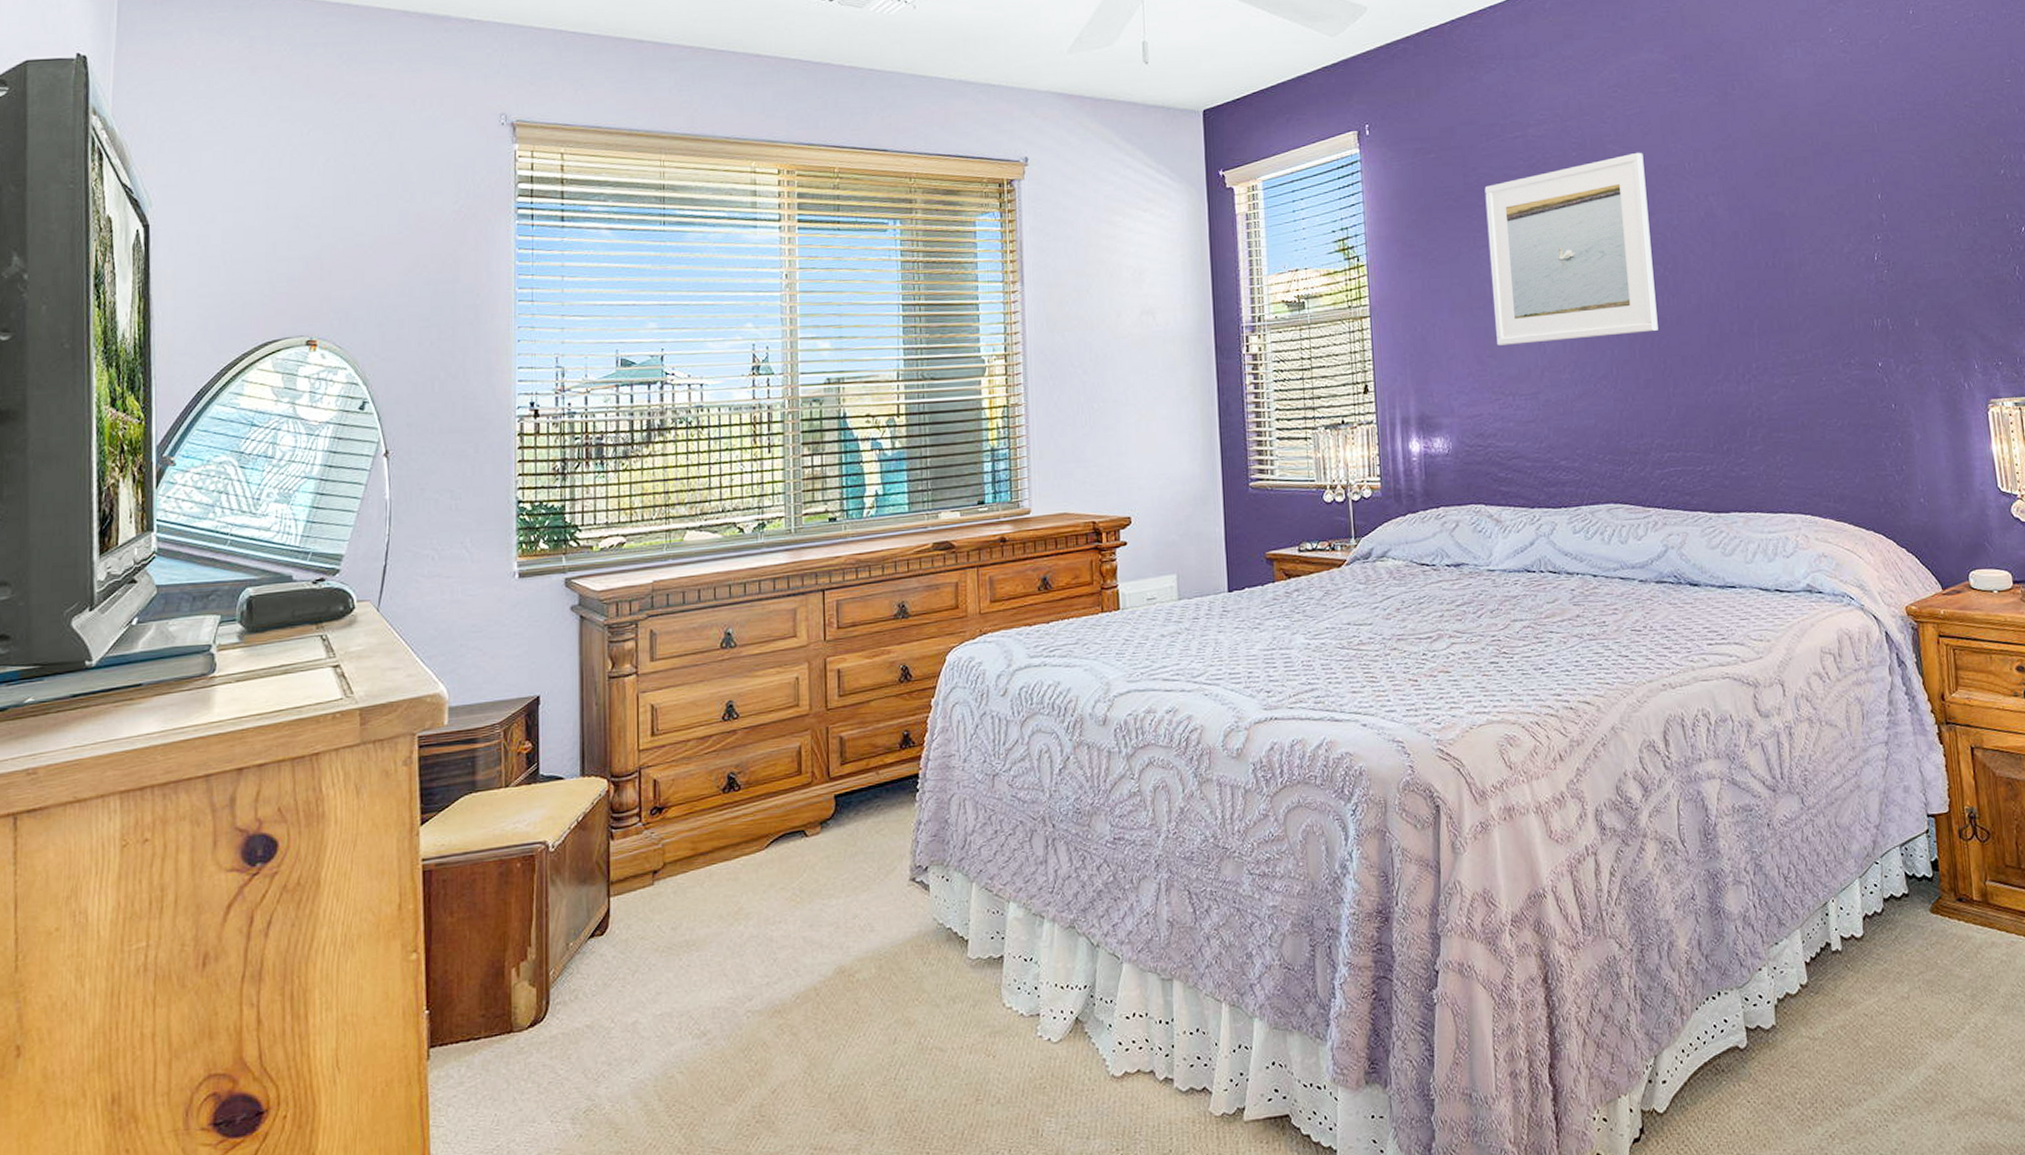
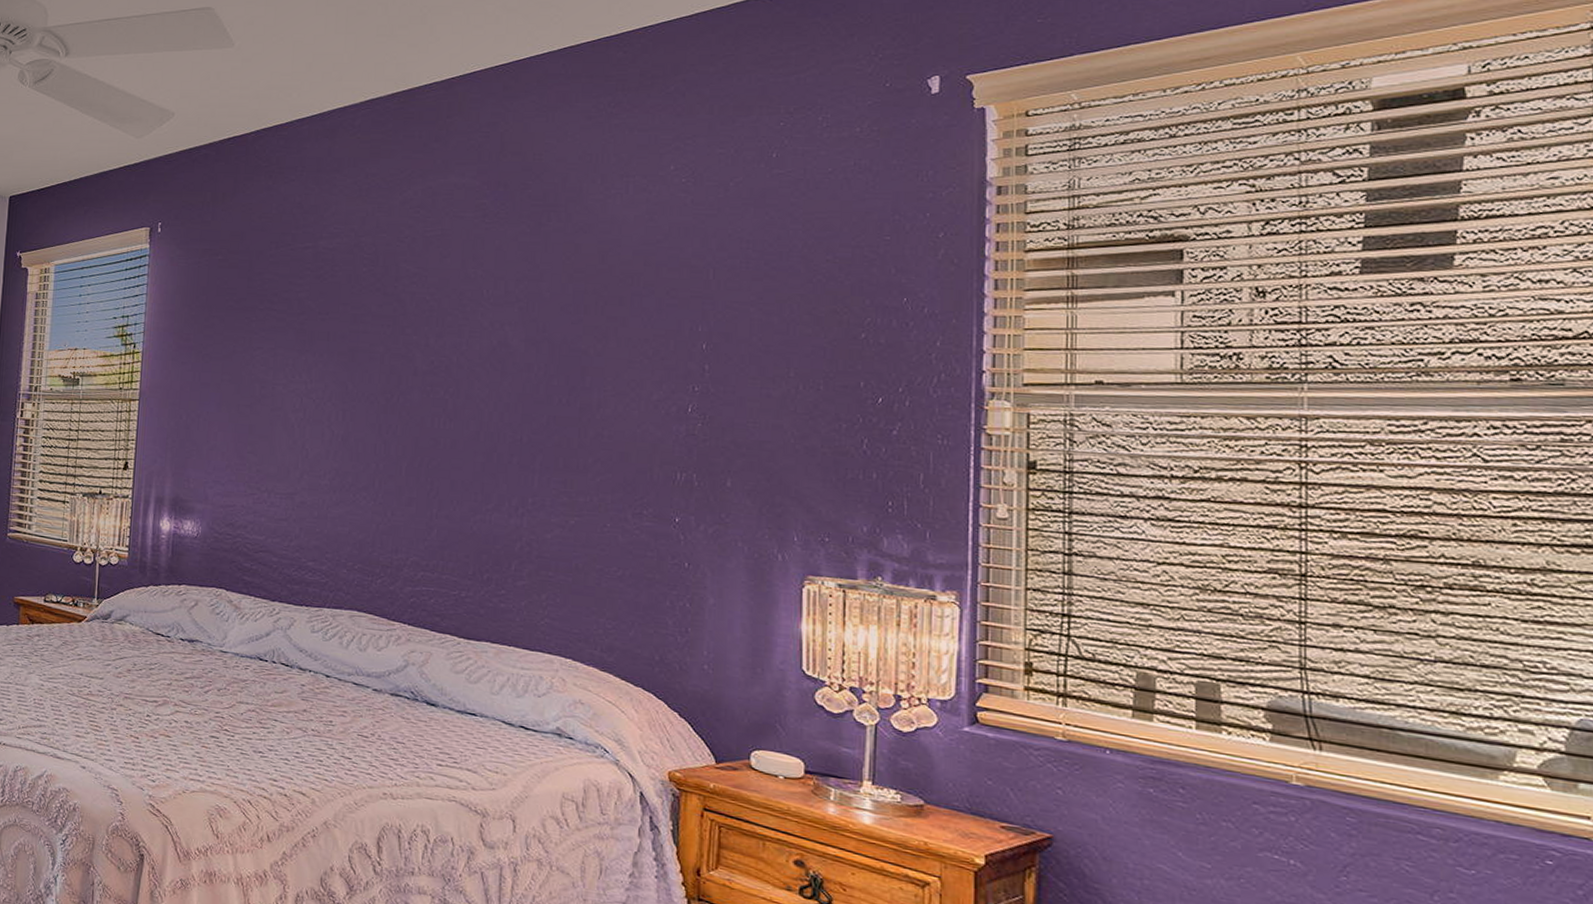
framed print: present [1484,152,1658,346] -> none [259,274,439,452]

